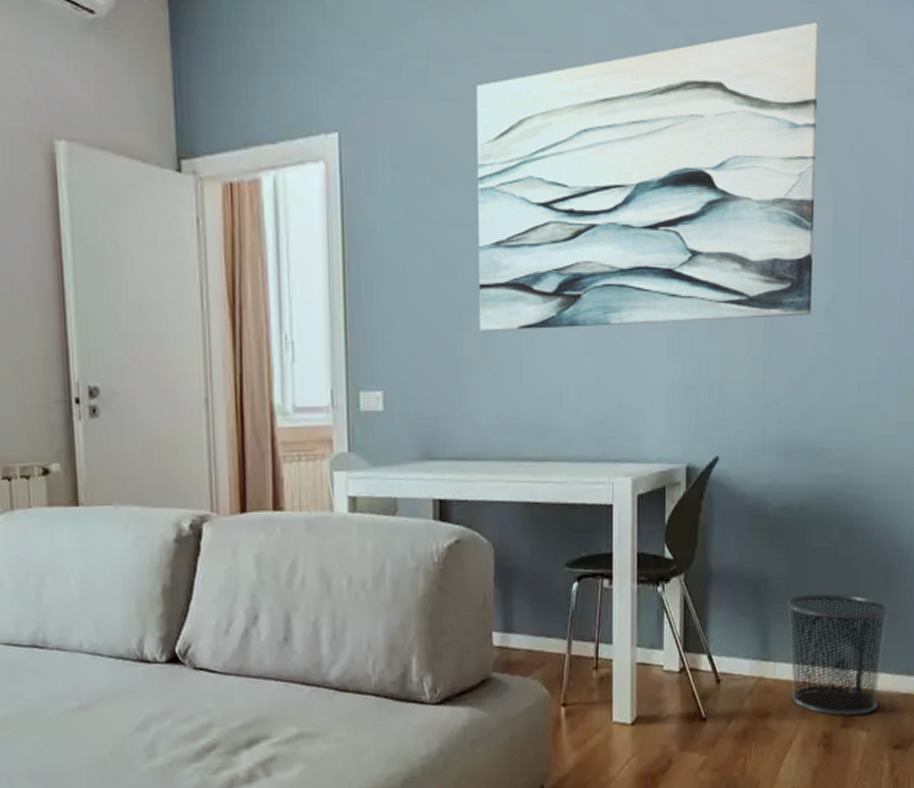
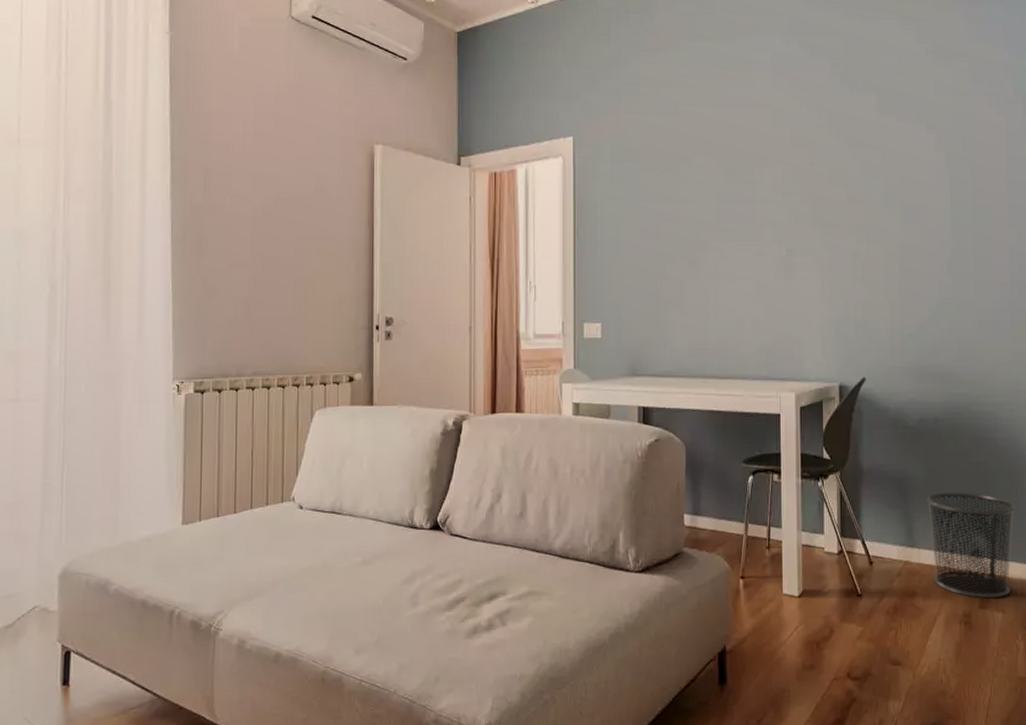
wall art: present [477,22,819,331] -> none [674,52,937,279]

